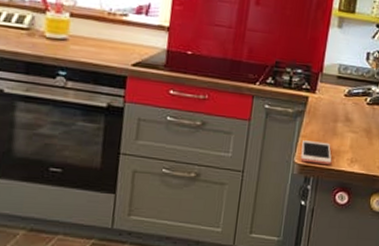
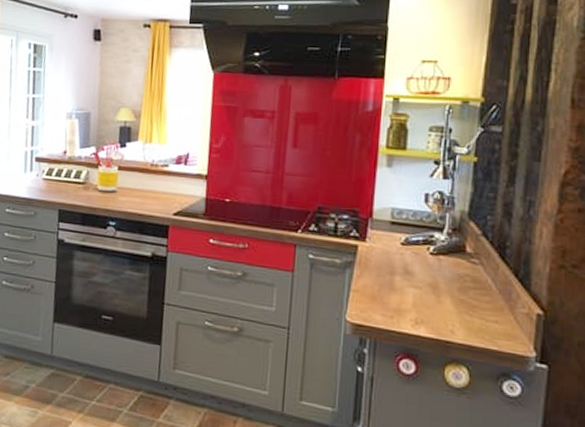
cell phone: present [300,140,332,165] -> none [353,295,392,325]

